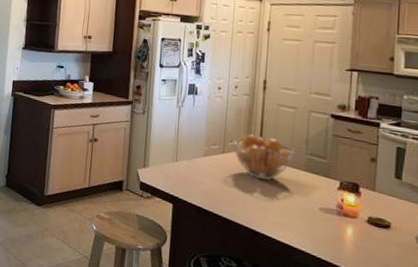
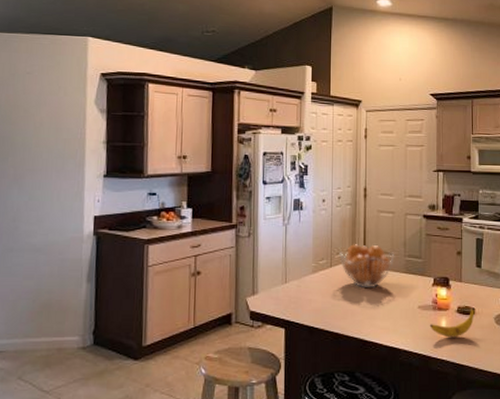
banana: none [332,221,390,250] -> present [429,307,475,338]

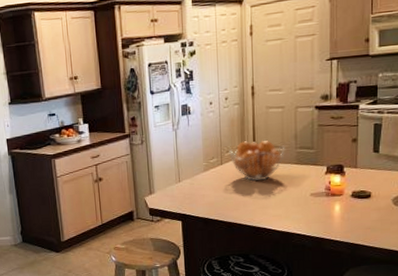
banana: present [429,307,475,338] -> none [322,191,371,221]

